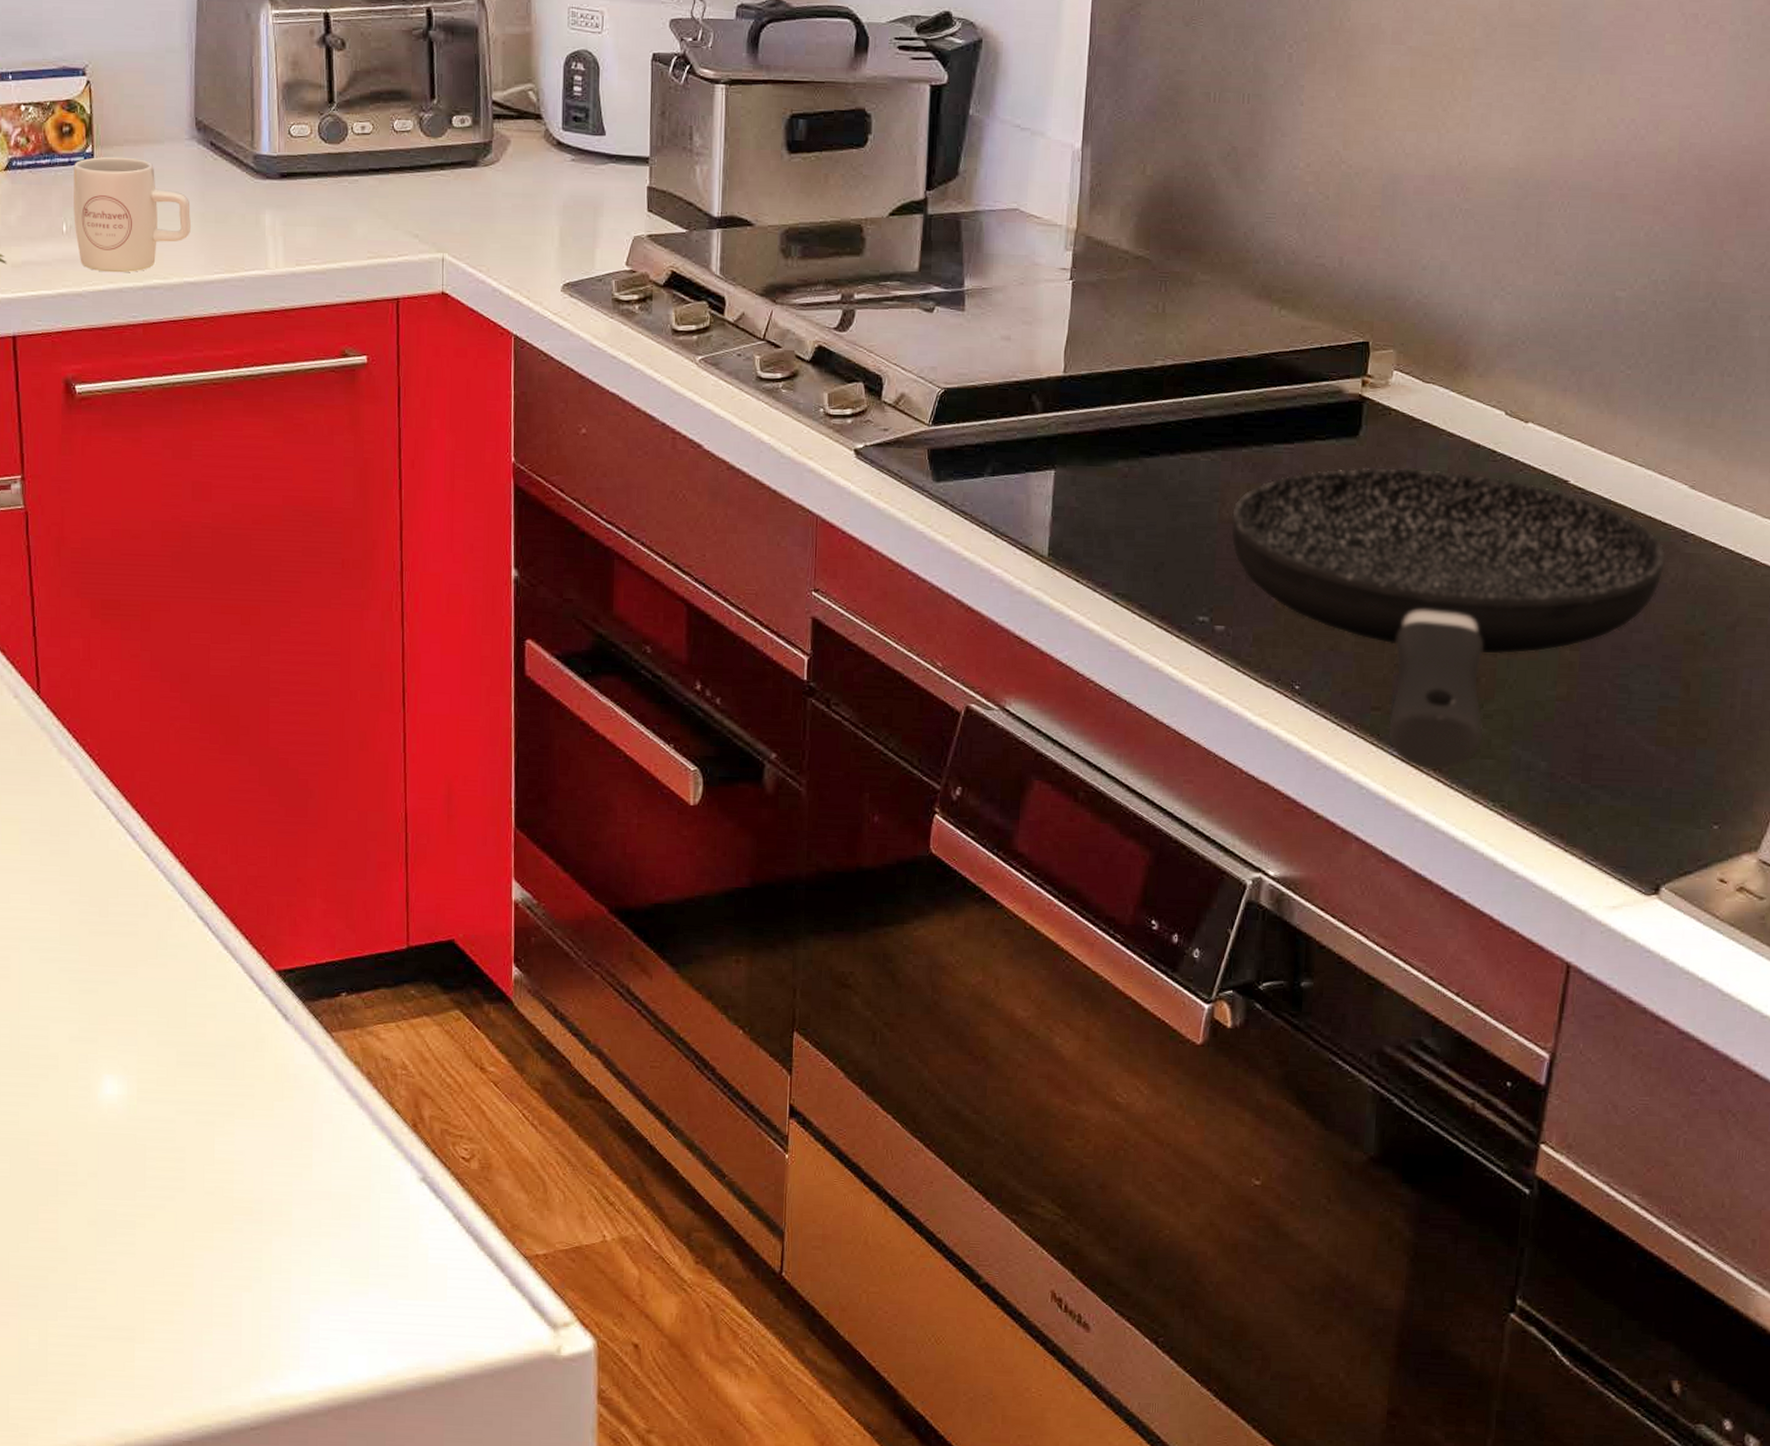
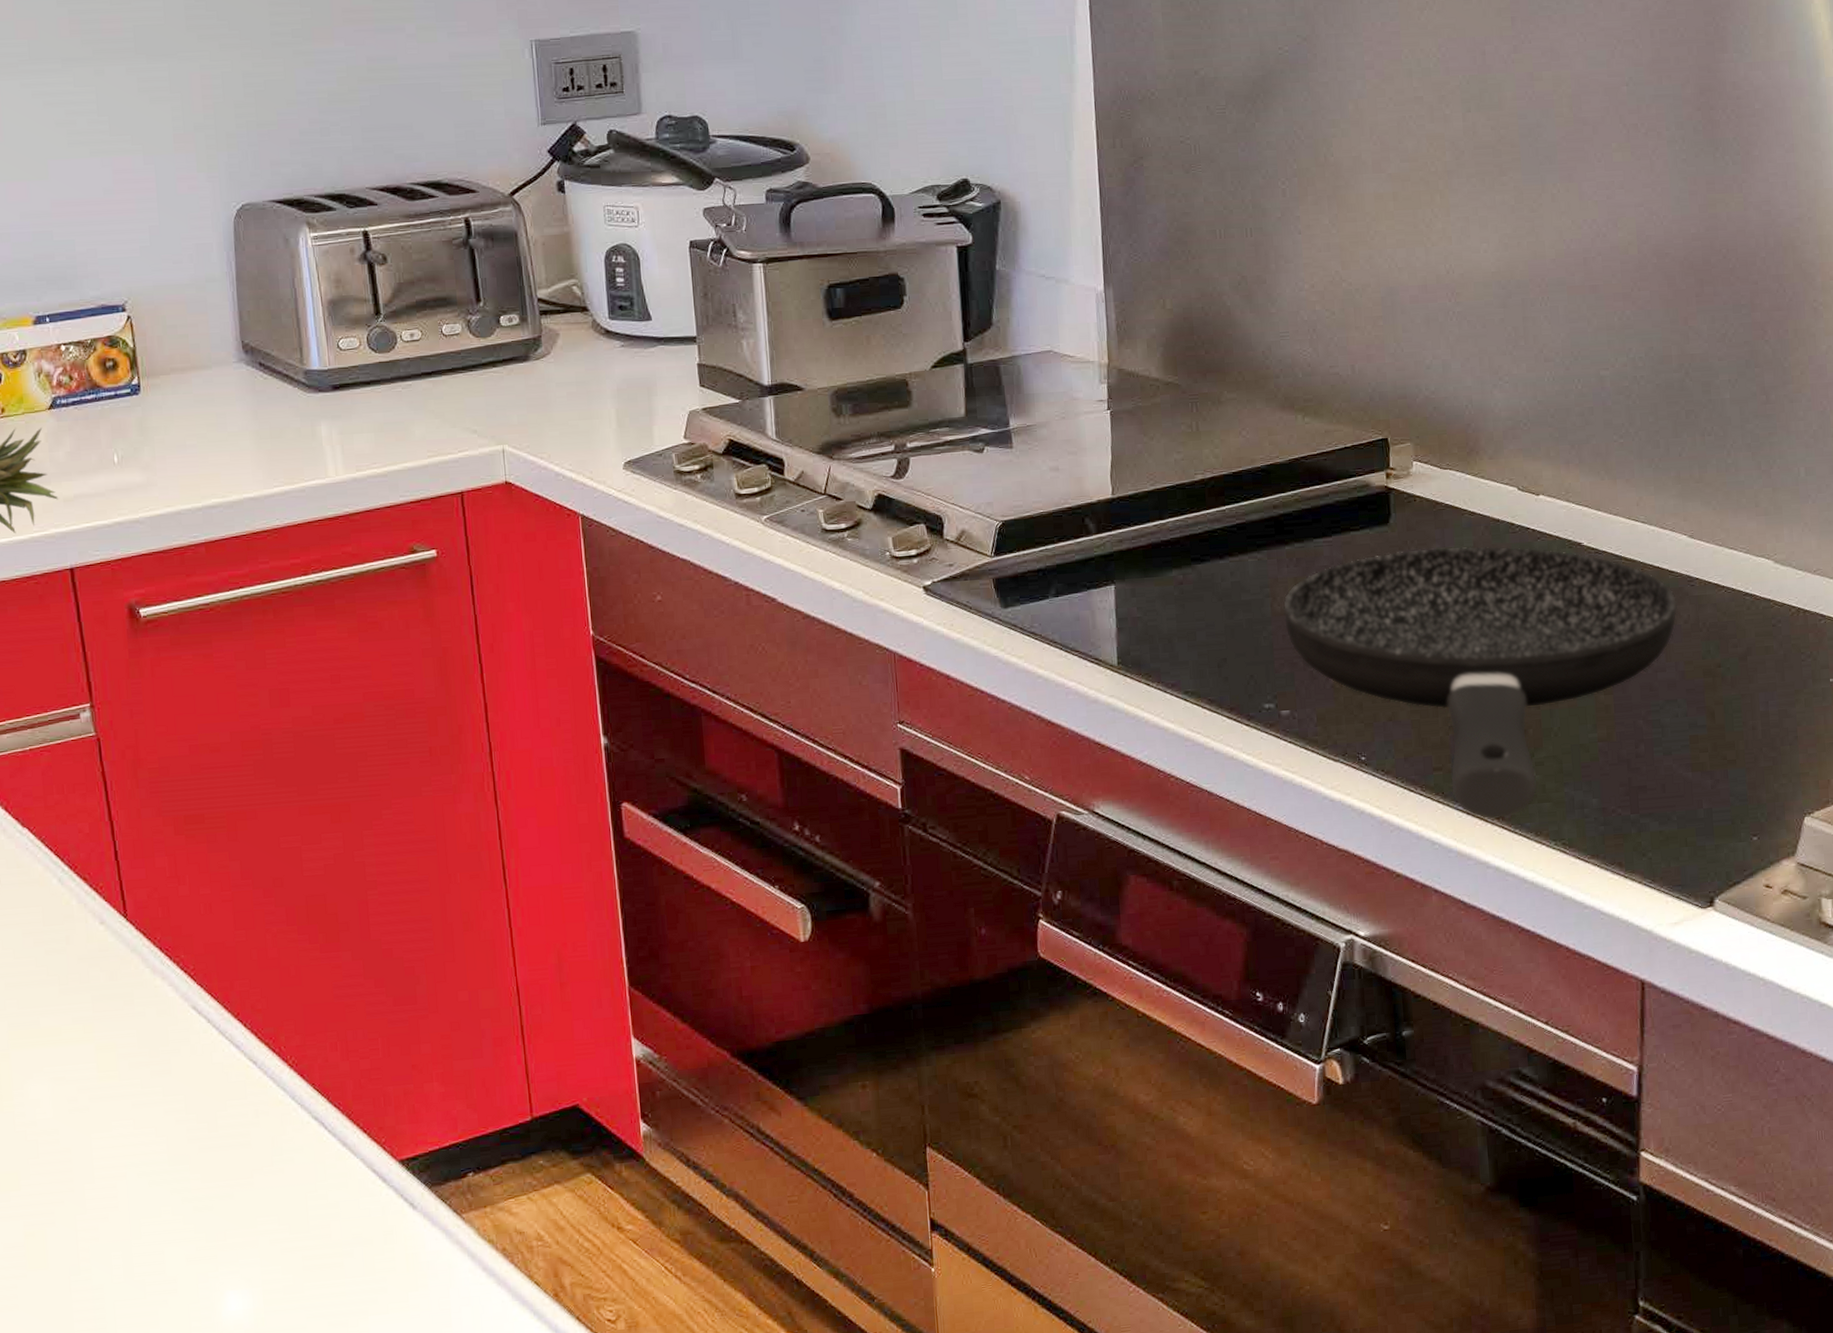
mug: present [74,156,192,273] -> none [120,385,247,497]

